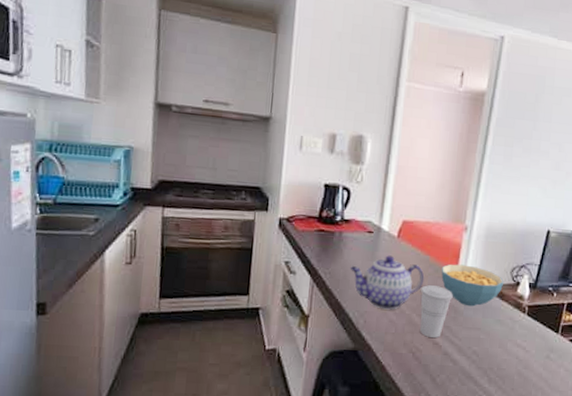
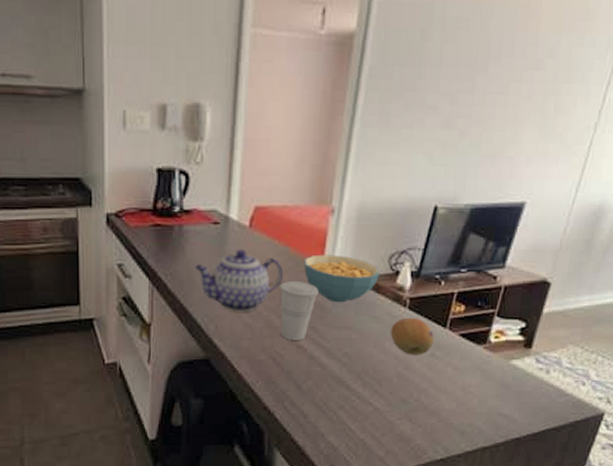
fruit: none [512,322,548,357] -> present [390,317,434,355]

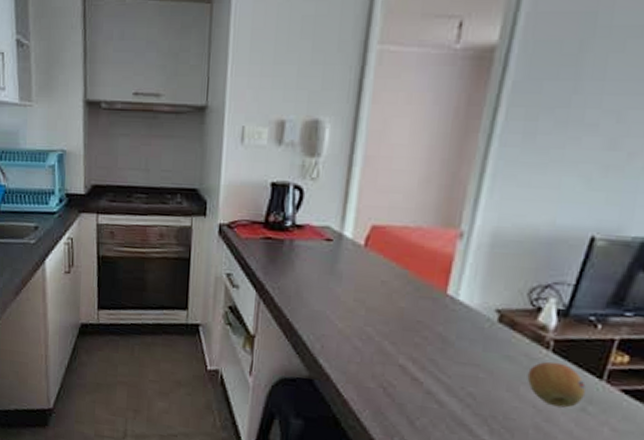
teapot: present [194,249,284,312] -> none [303,268,401,335]
cup: present [279,281,319,340] -> none [394,306,441,372]
cereal bowl: present [304,254,381,303] -> none [424,280,518,337]

